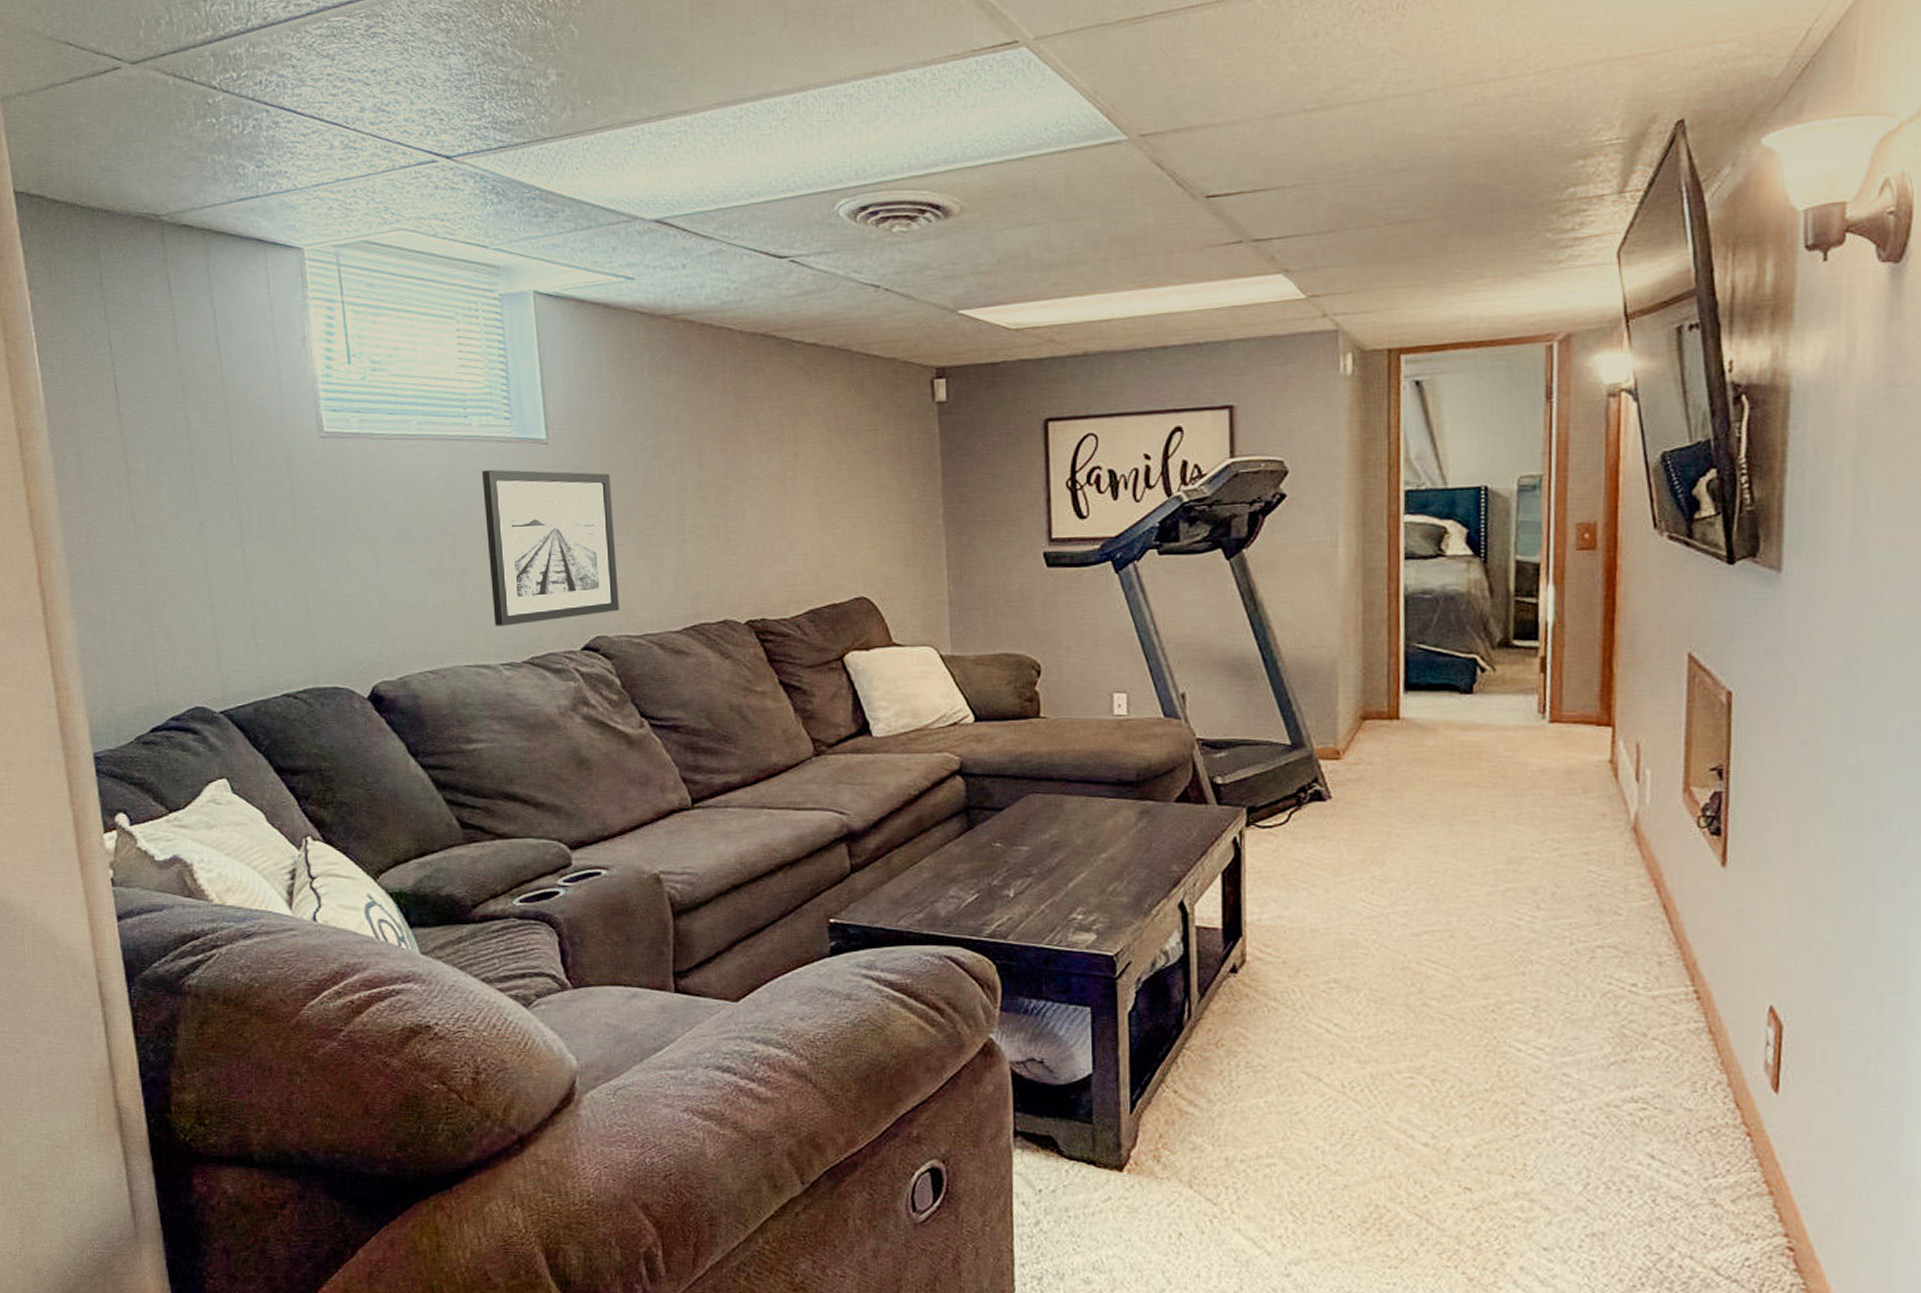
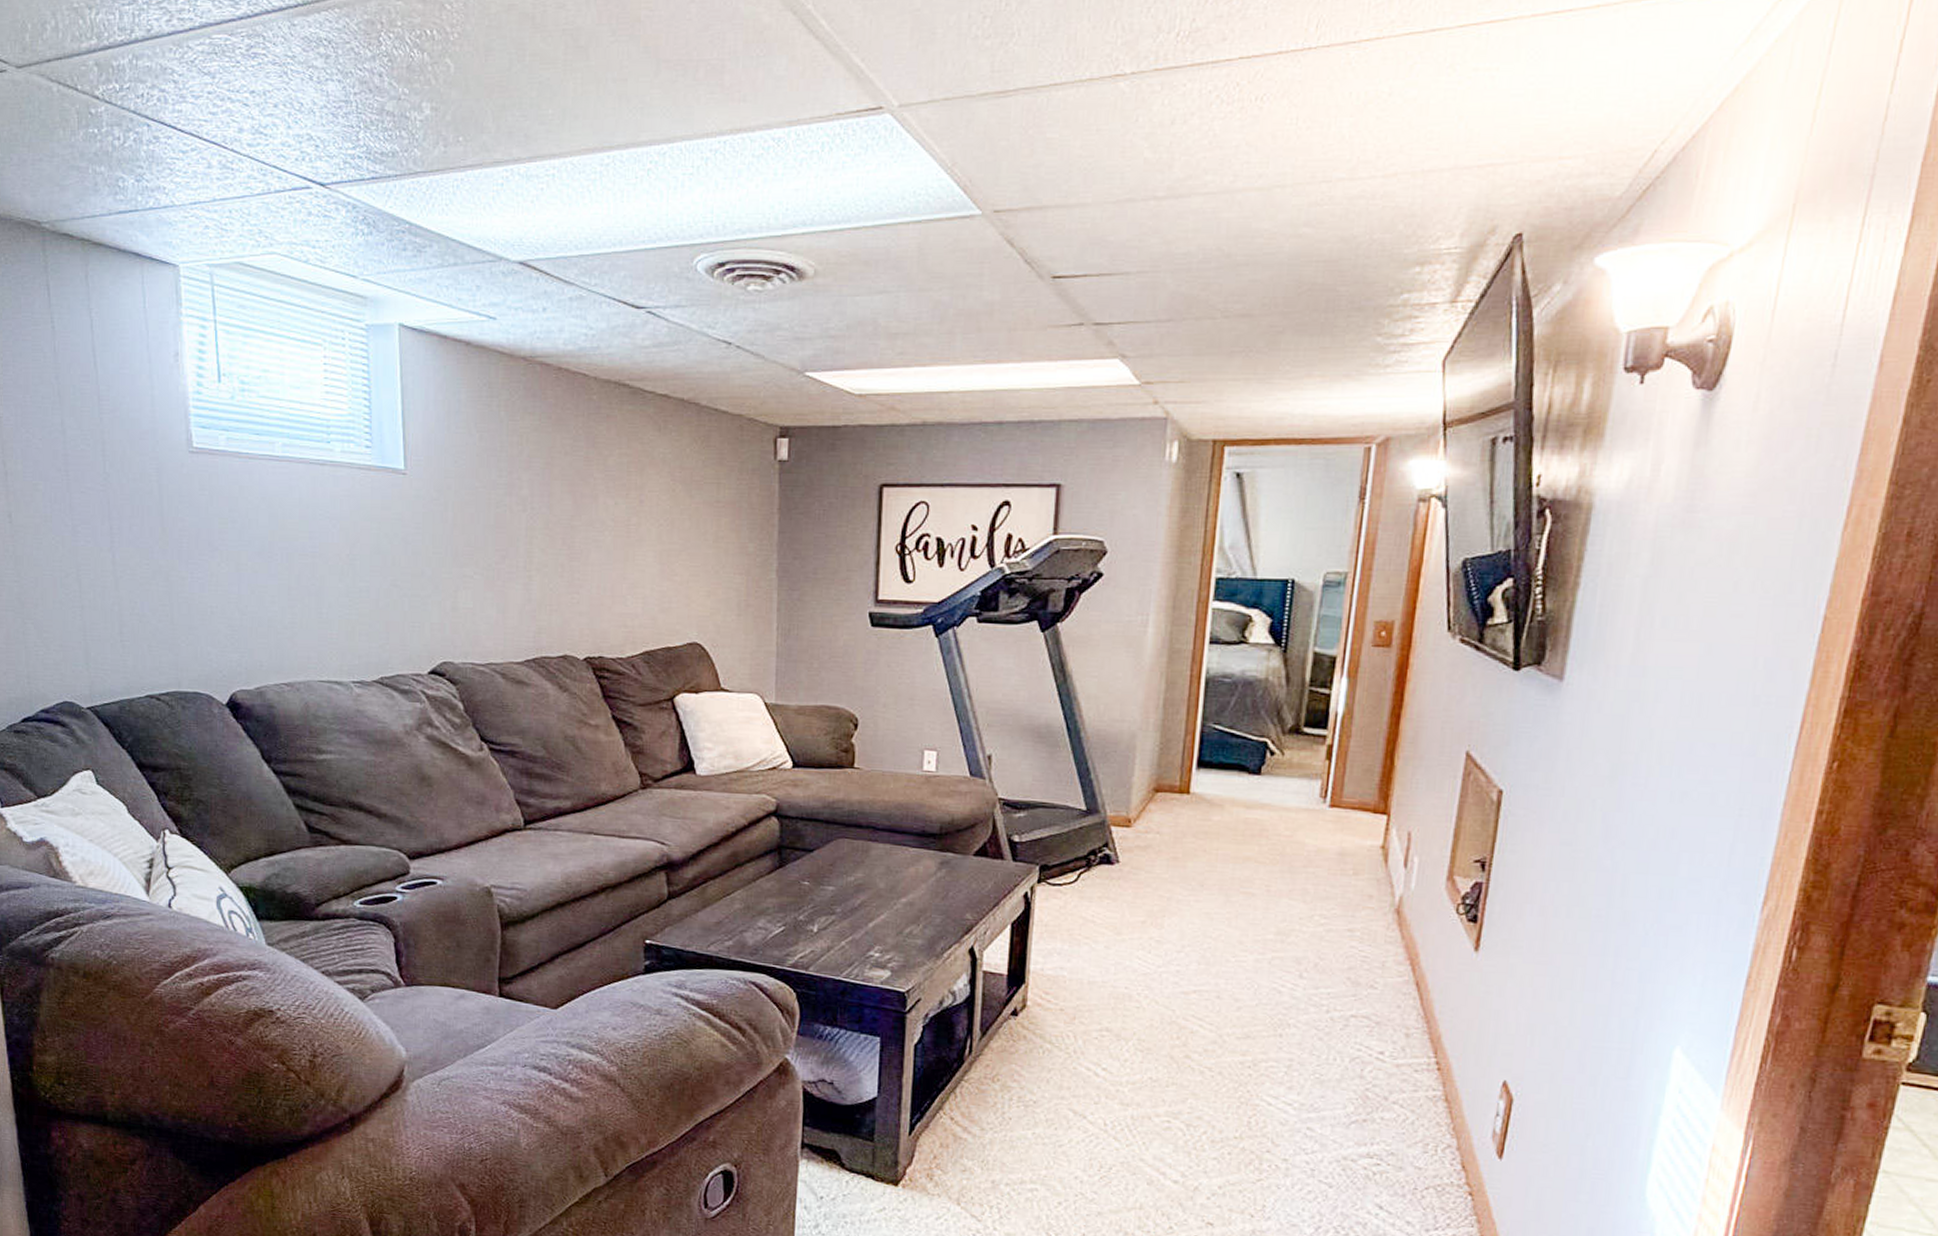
wall art: present [481,469,619,626] -> none [341,495,466,646]

